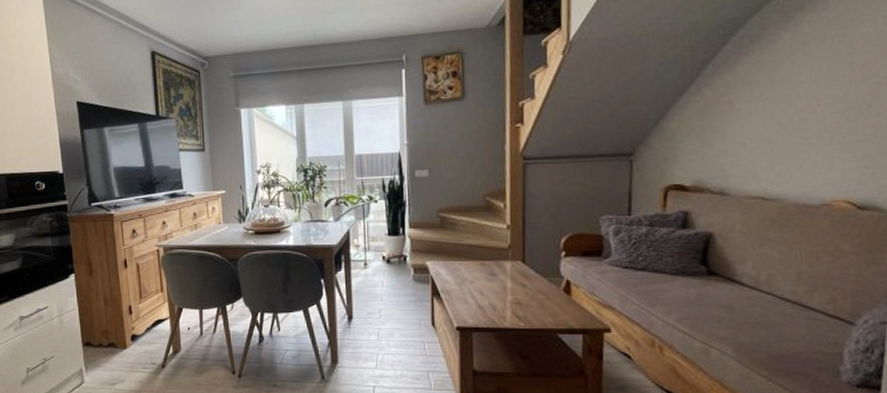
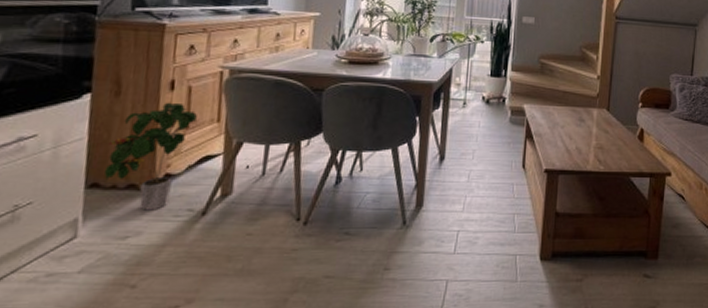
potted plant: none [92,277,146,364] -> present [103,102,197,211]

